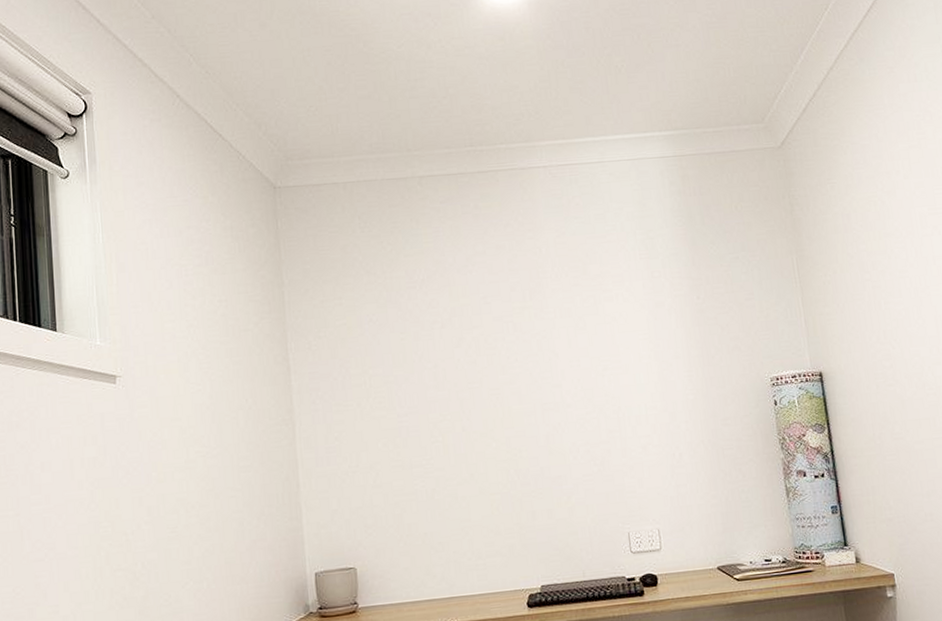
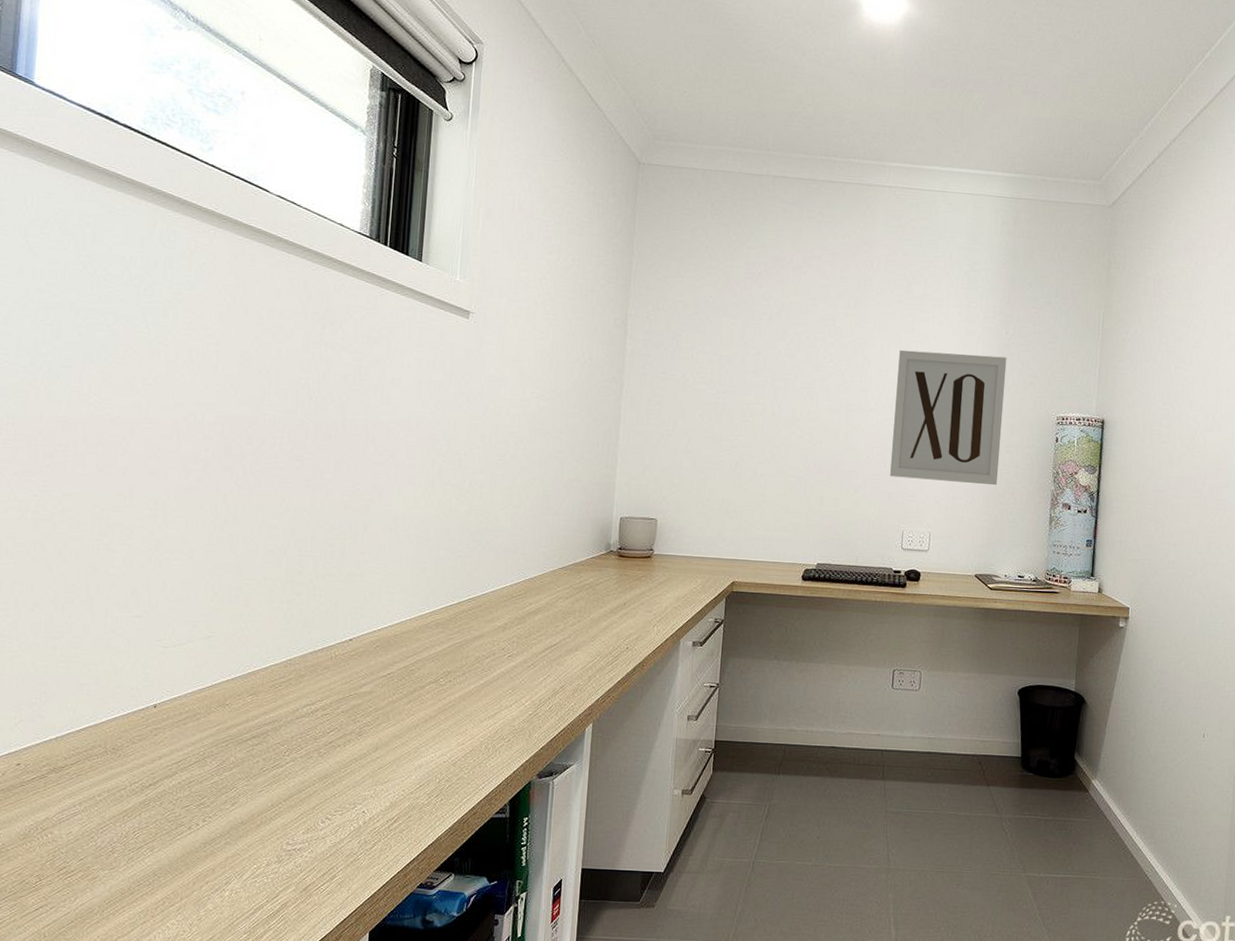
wall art: none [587,323,722,475] -> present [889,349,1007,486]

